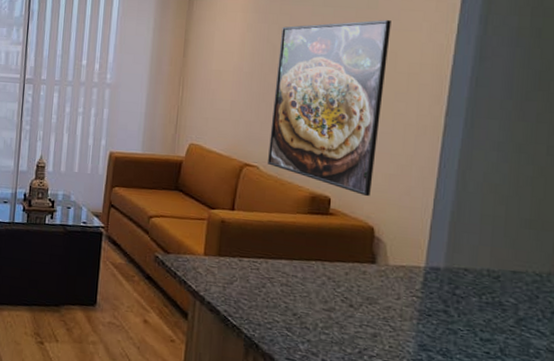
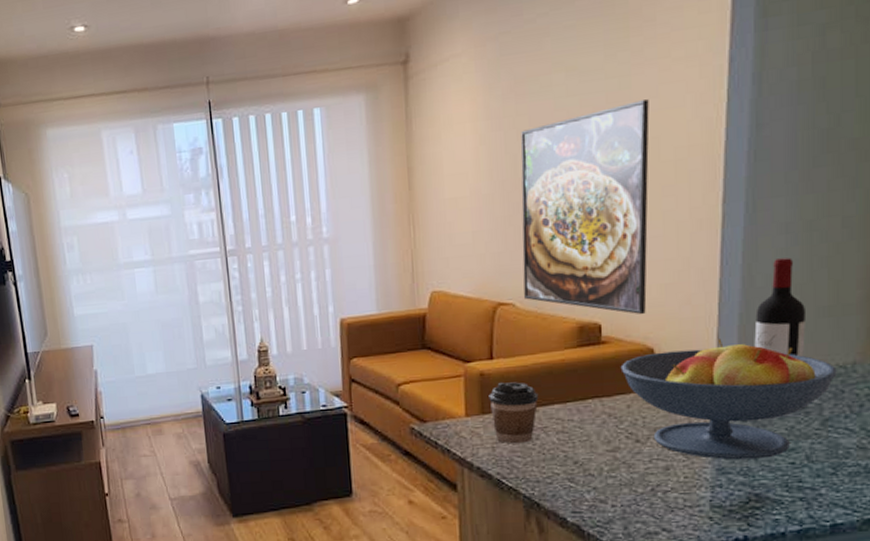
coffee cup: none [226,232,270,289] -> present [489,382,539,444]
fruit bowl: none [343,229,534,344] -> present [620,338,837,460]
wine bottle: none [462,171,510,259] -> present [754,258,805,357]

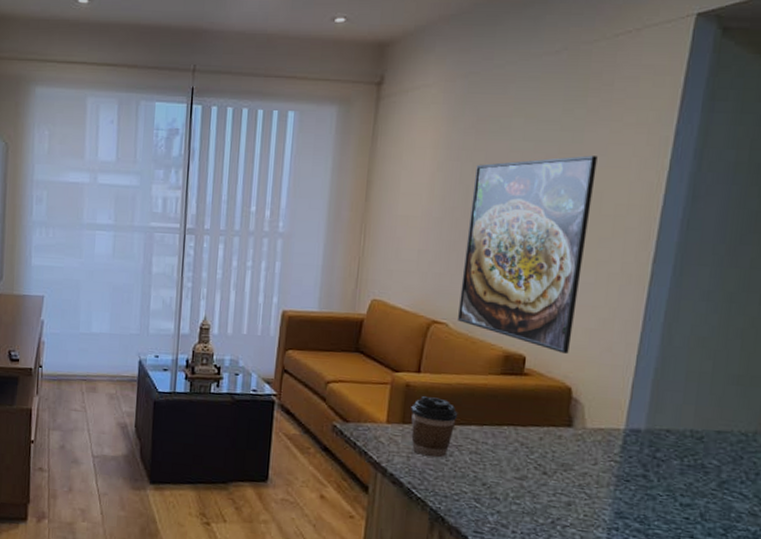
fruit bowl: present [620,338,837,460] -> none [538,388,739,510]
wine bottle: present [754,258,805,357] -> none [665,323,717,418]

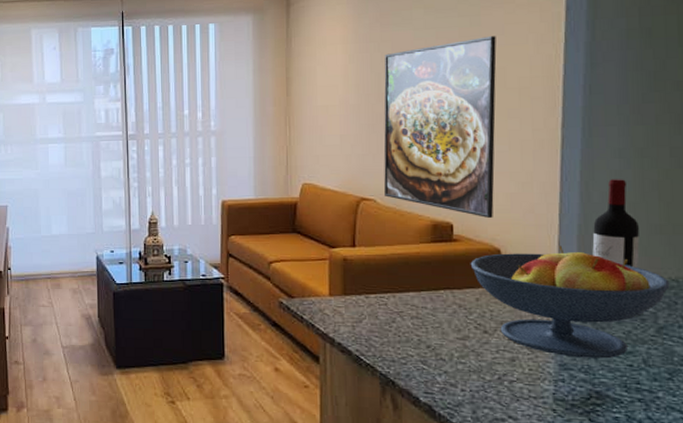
coffee cup: present [411,396,458,458] -> none [350,269,396,325]
fruit bowl: none [538,388,739,510] -> present [470,245,670,359]
wine bottle: none [665,323,717,418] -> present [592,179,640,268]

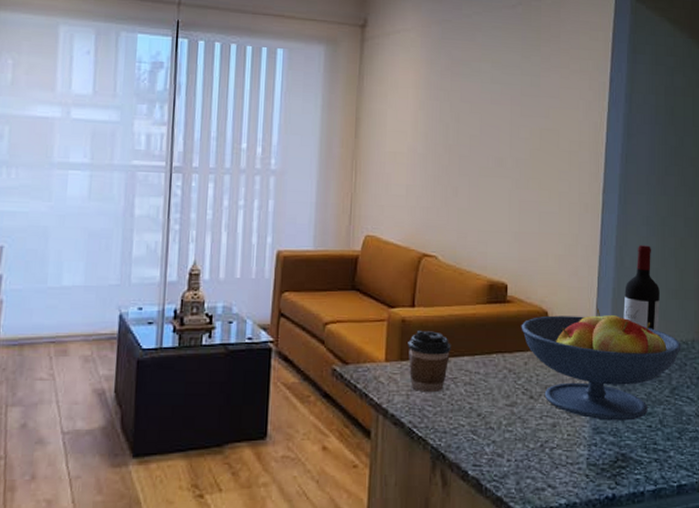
coffee cup: none [350,269,396,325] -> present [408,331,452,393]
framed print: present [384,36,497,219] -> none [446,97,552,280]

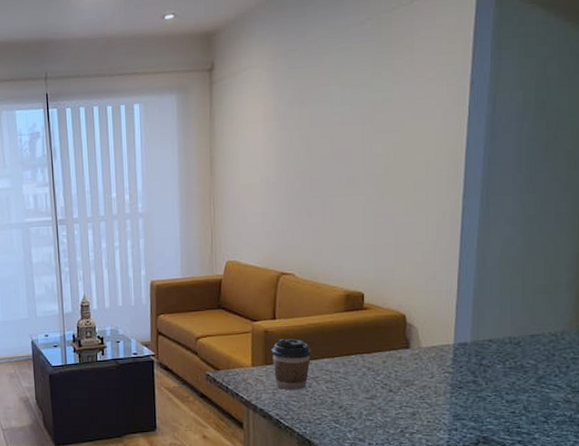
fruit bowl: present [521,308,681,421] -> none [378,309,549,409]
wine bottle: present [623,245,660,331] -> none [485,245,526,326]

